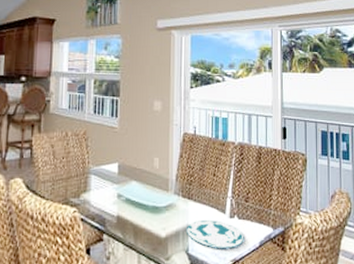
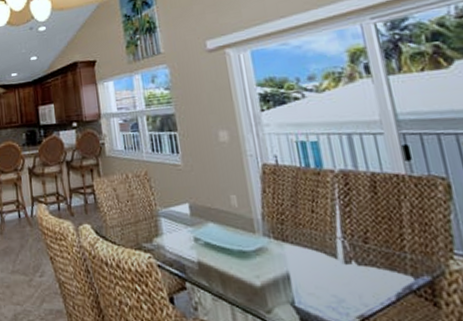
plate: present [186,219,244,248] -> none [286,265,372,301]

